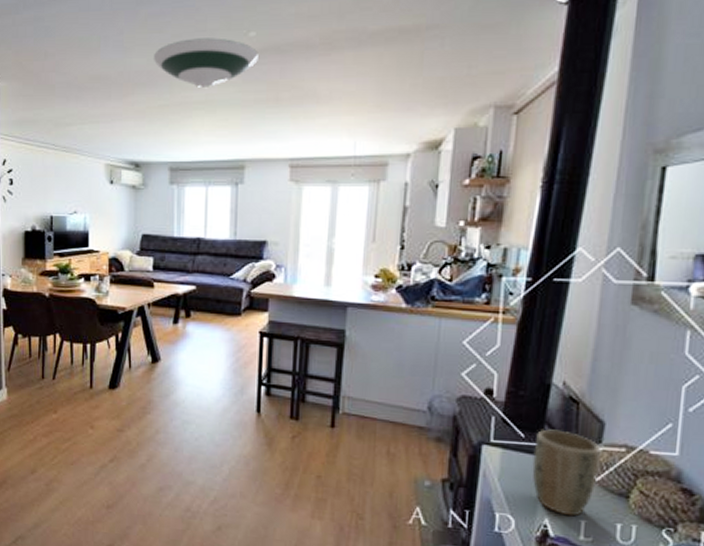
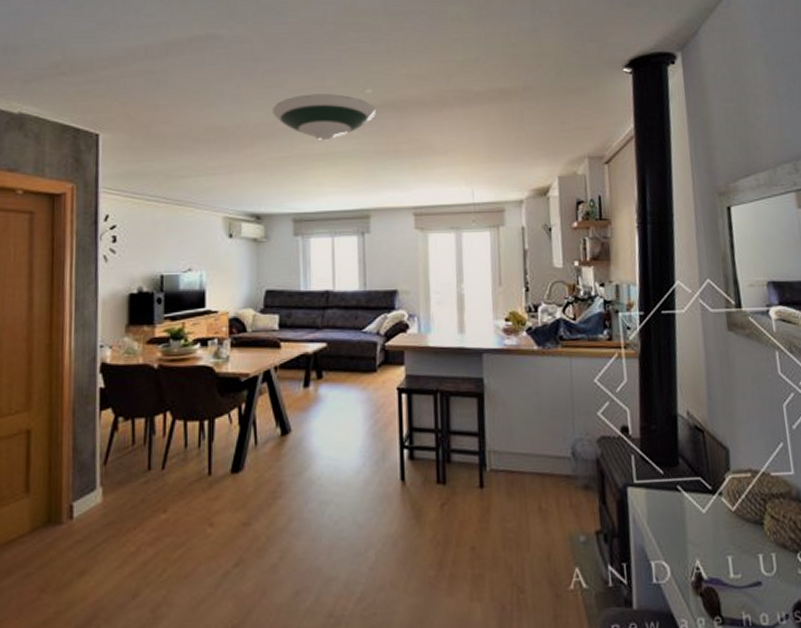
plant pot: present [532,429,600,517] -> none [673,461,734,554]

